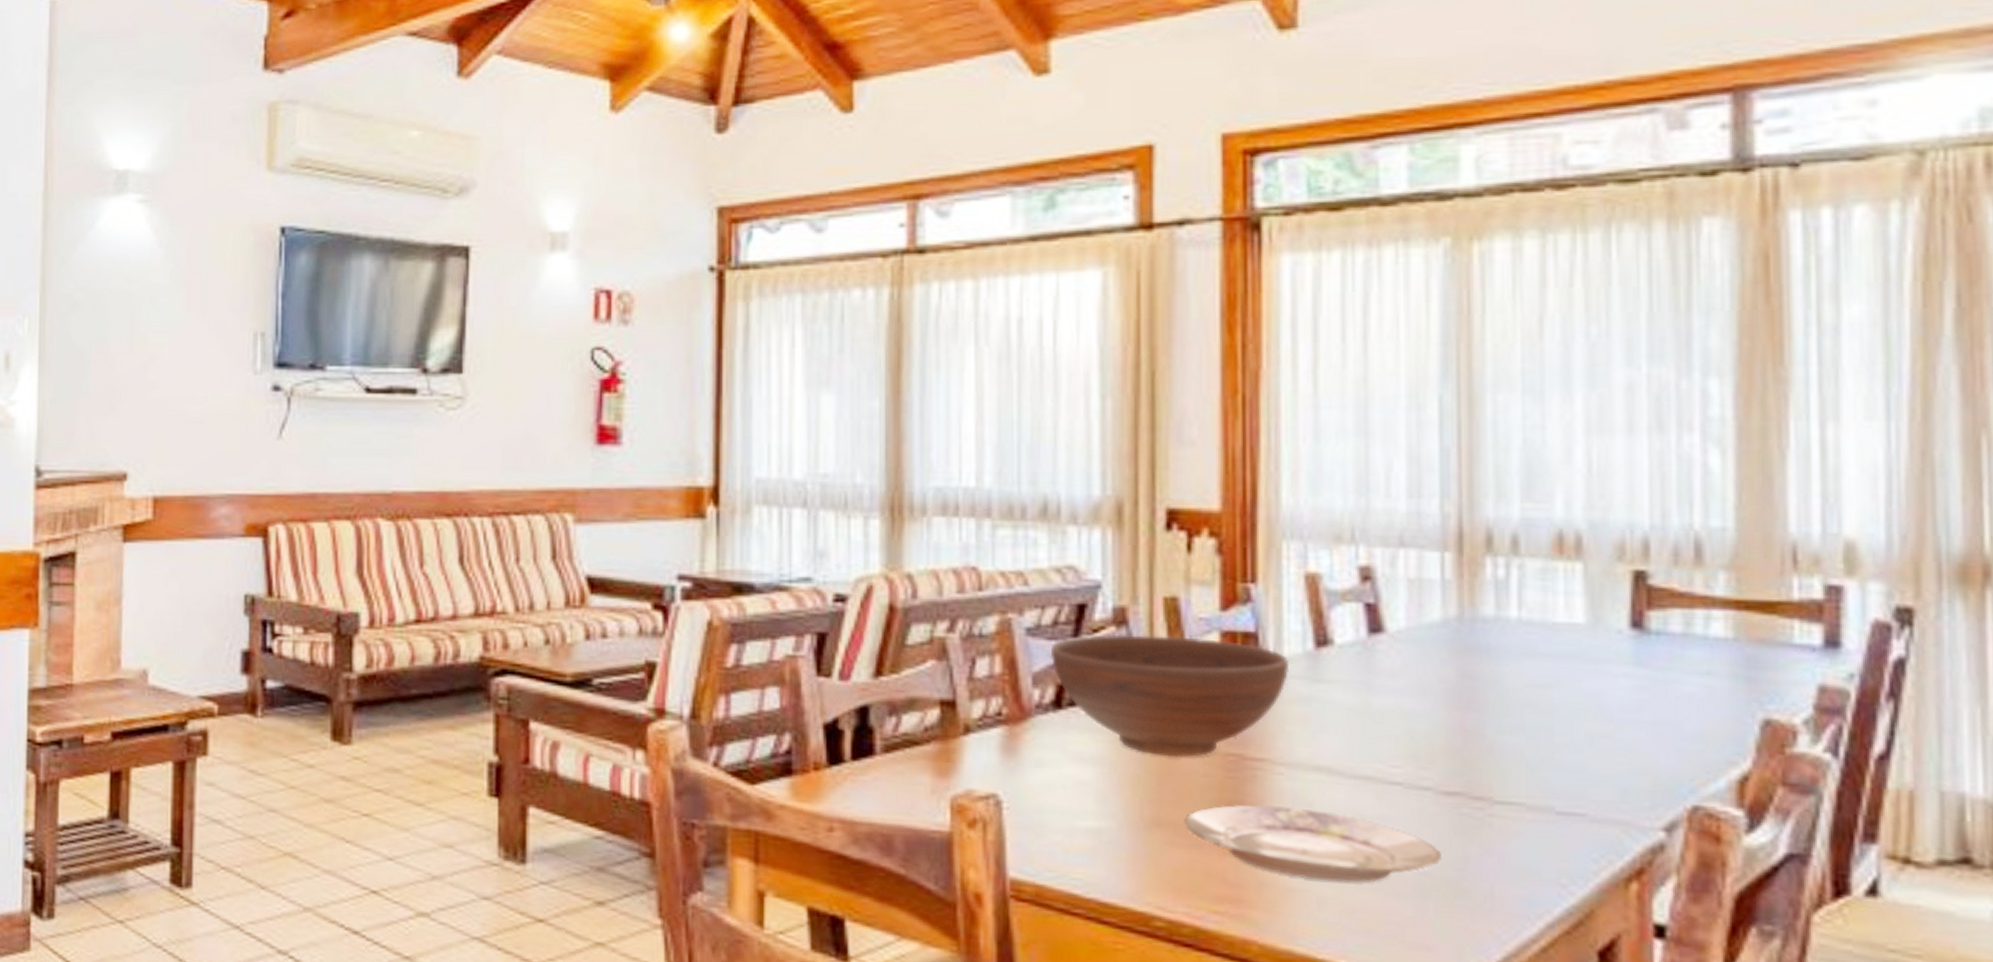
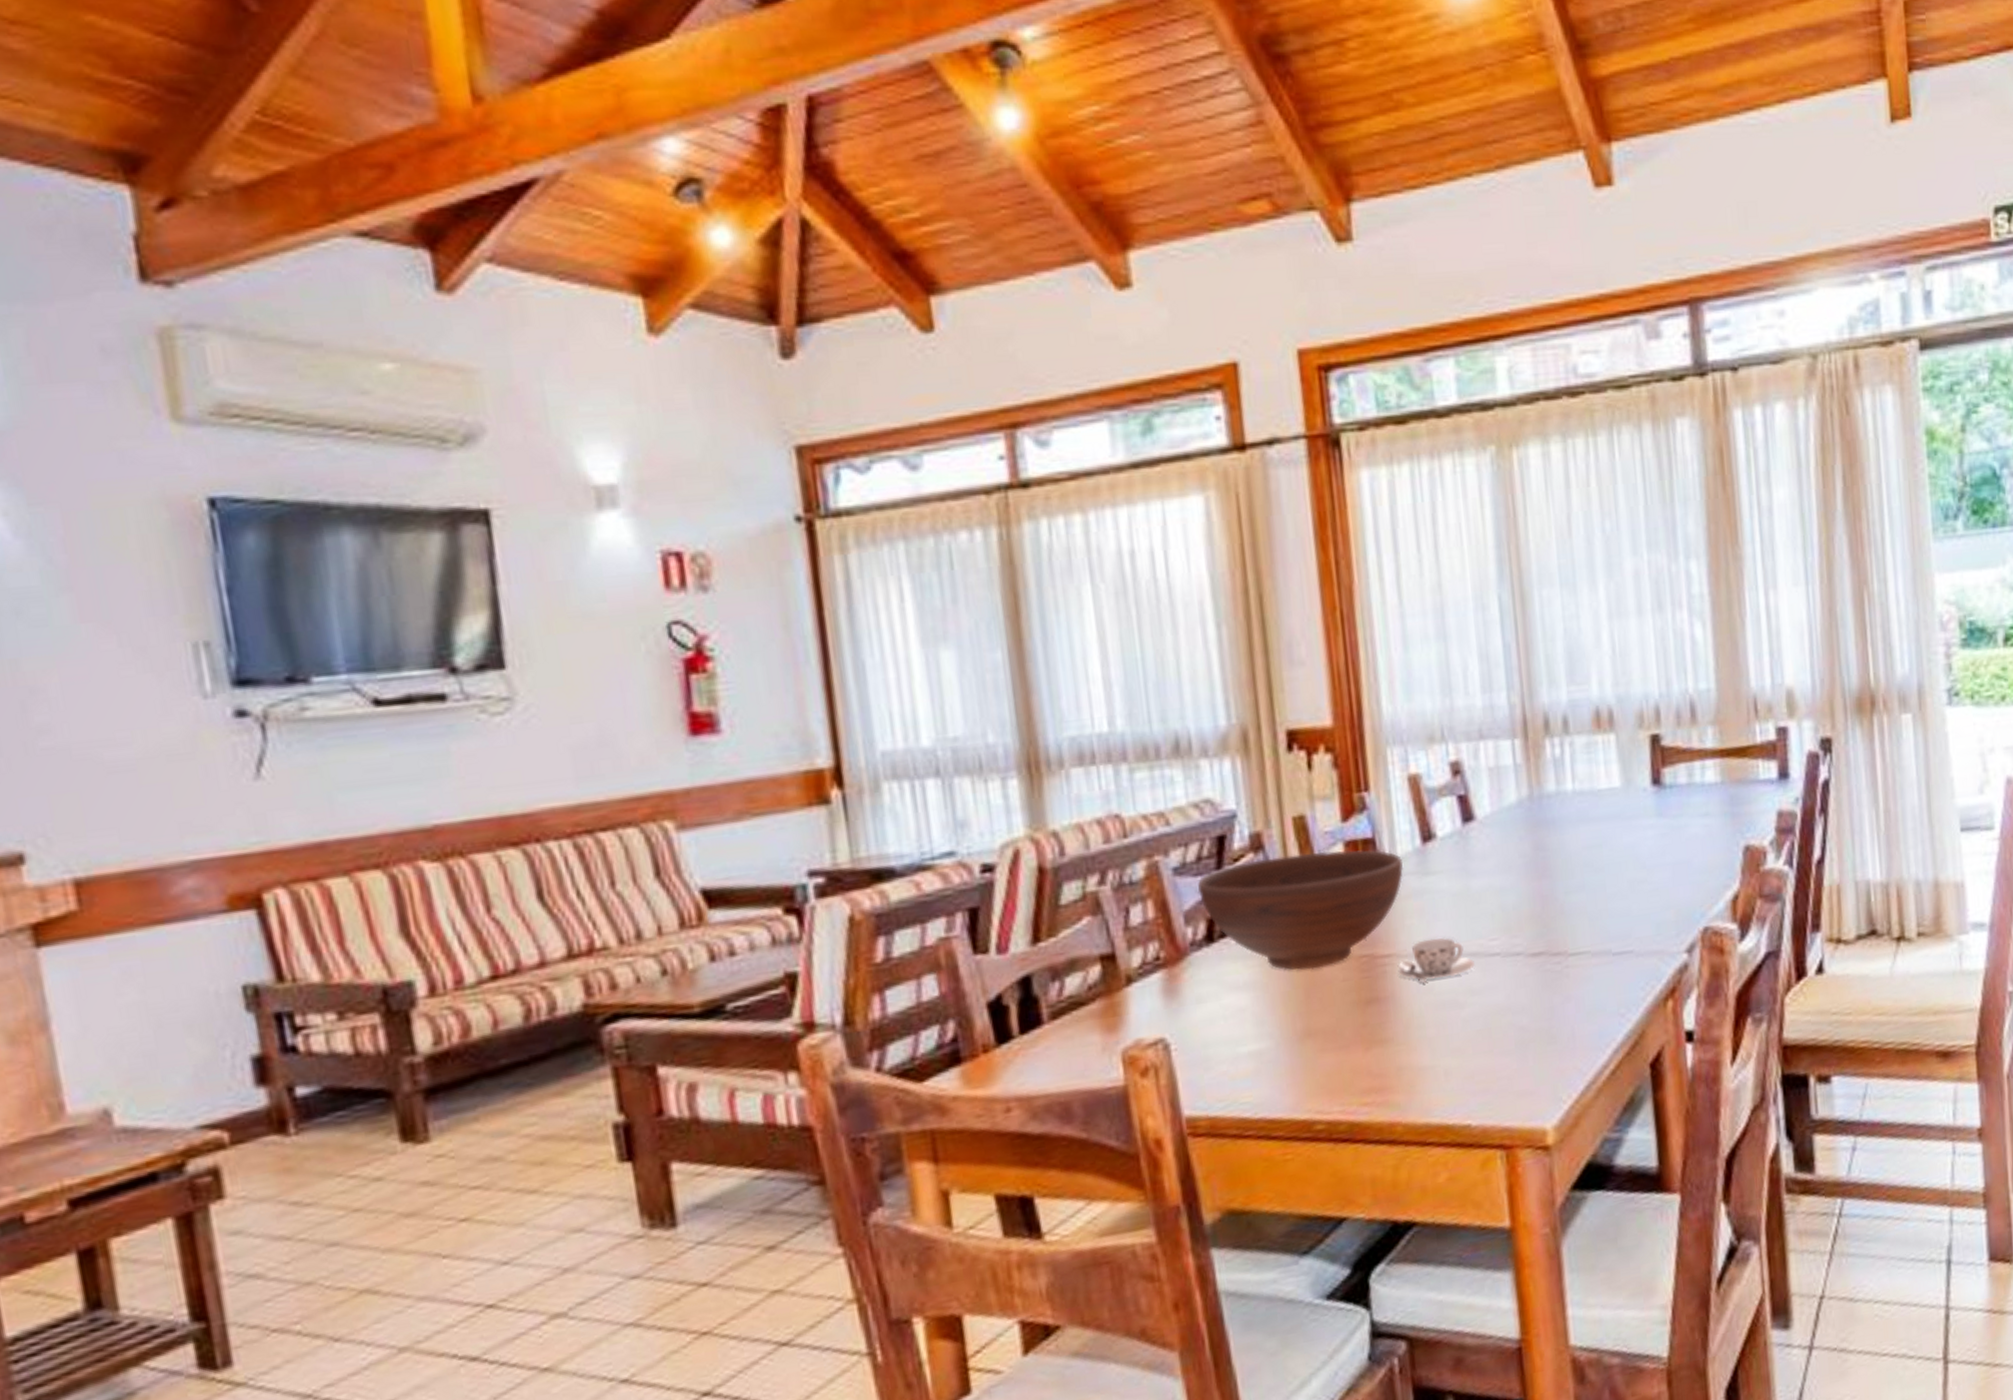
plate: present [1184,804,1441,883] -> none [1330,991,1535,1057]
teacup: none [1271,750,1368,798] -> present [1398,938,1475,983]

